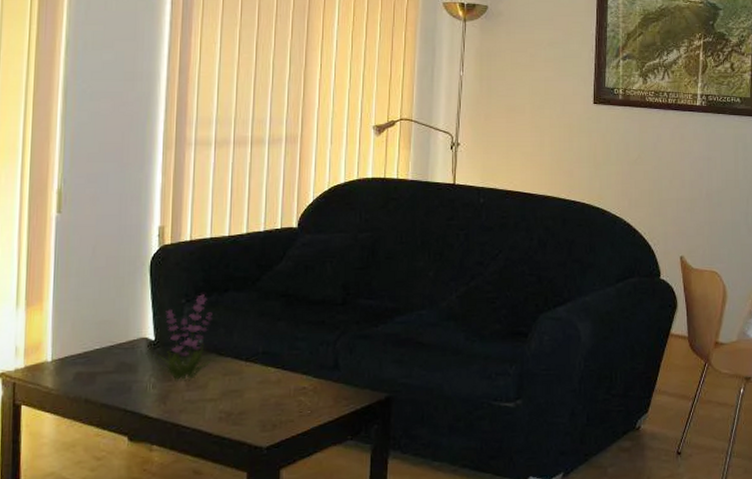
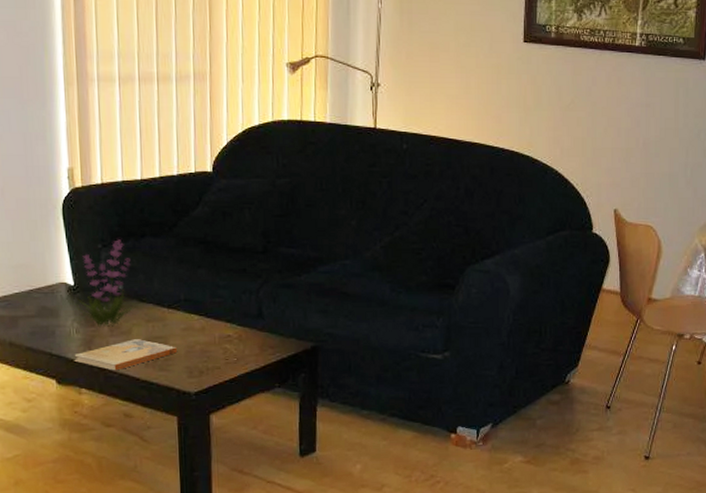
book: none [148,393,253,426] -> present [74,339,178,371]

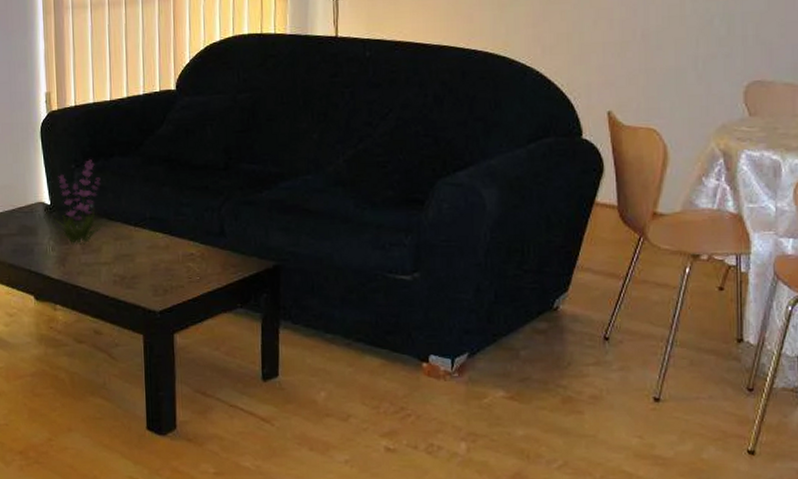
book: present [74,339,178,371] -> none [50,257,144,288]

